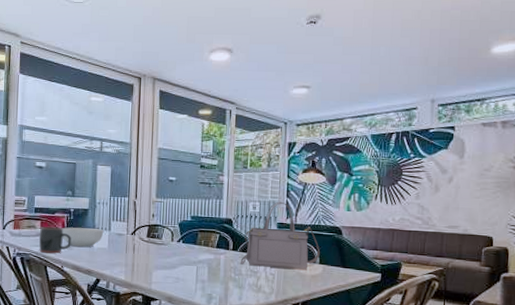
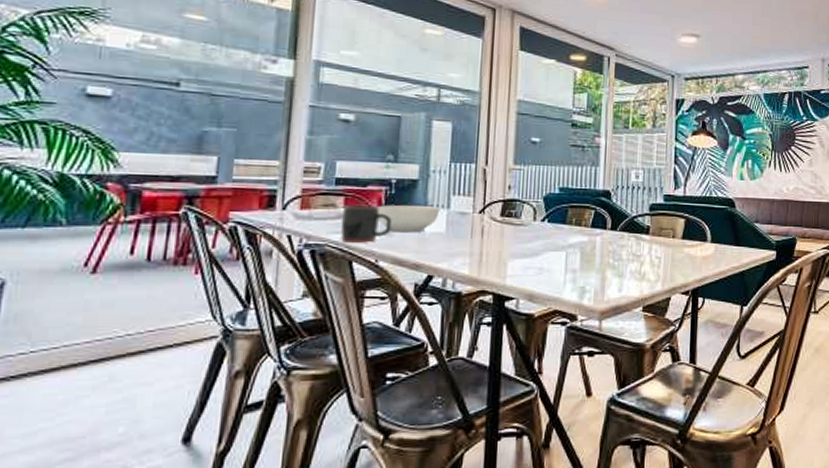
handbag: present [240,201,321,271] -> none [620,169,713,251]

